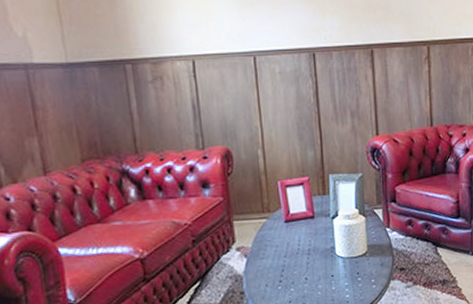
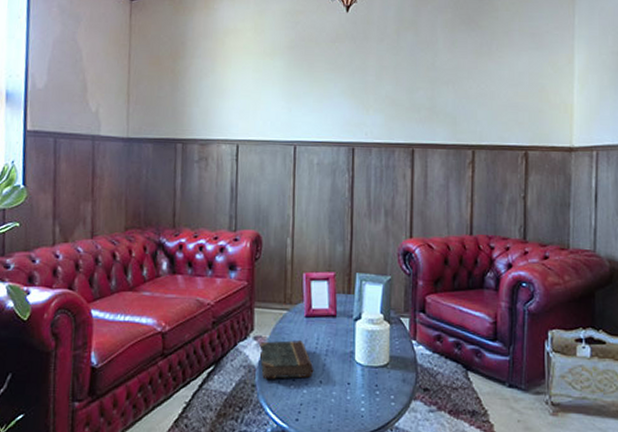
book: none [243,244,299,285] -> present [259,339,314,379]

